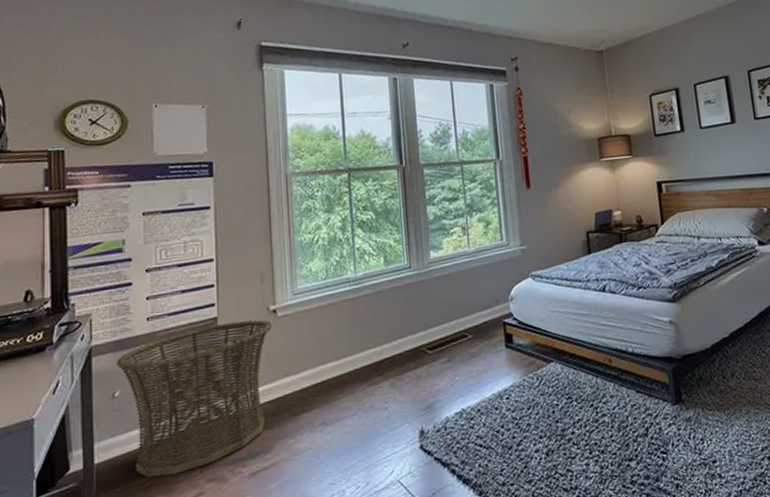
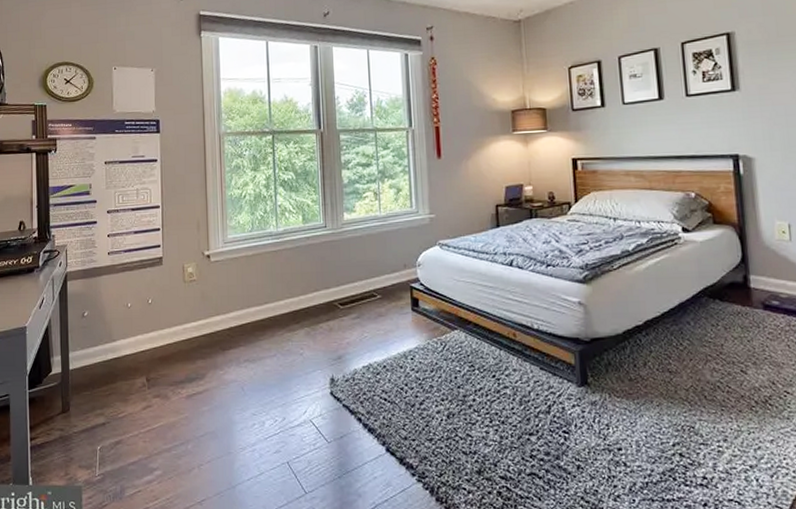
basket: present [116,319,272,478] -> none [85,262,206,387]

